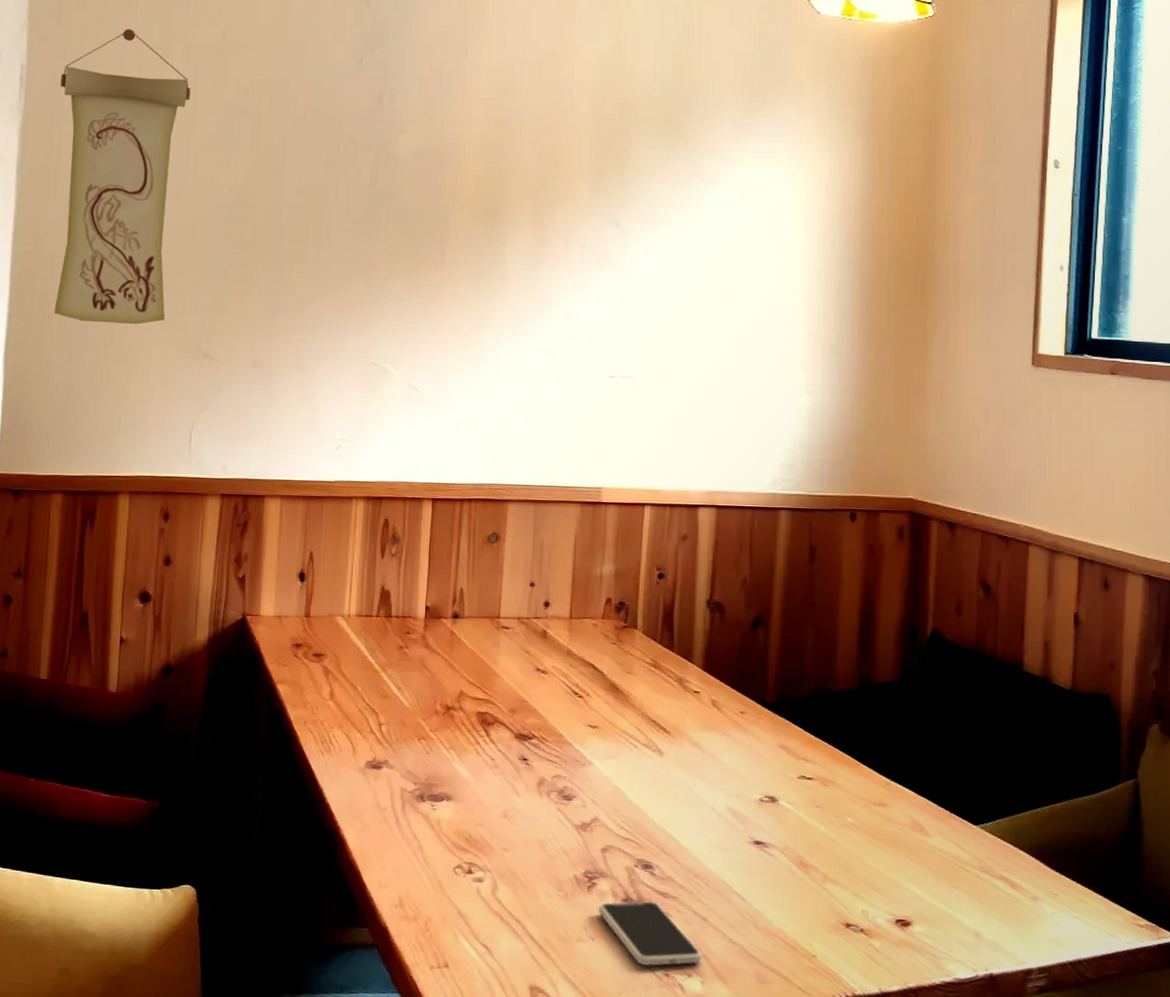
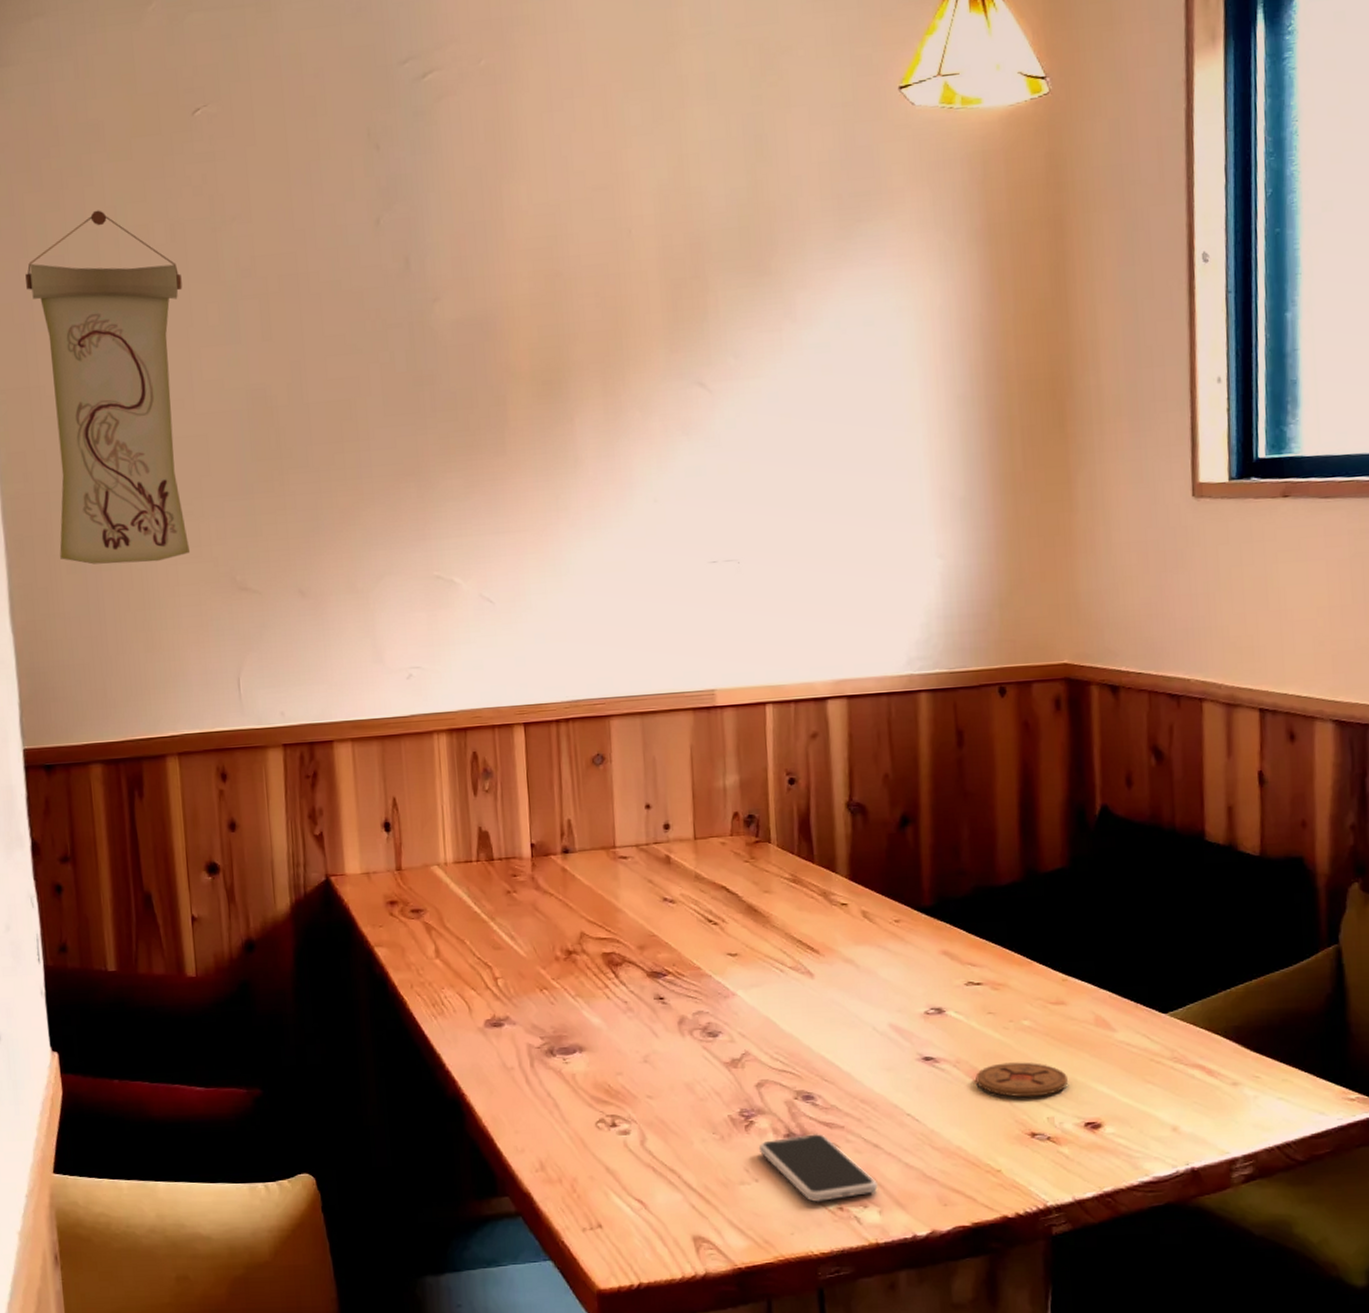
coaster: none [800,854,883,890] -> present [975,1062,1068,1098]

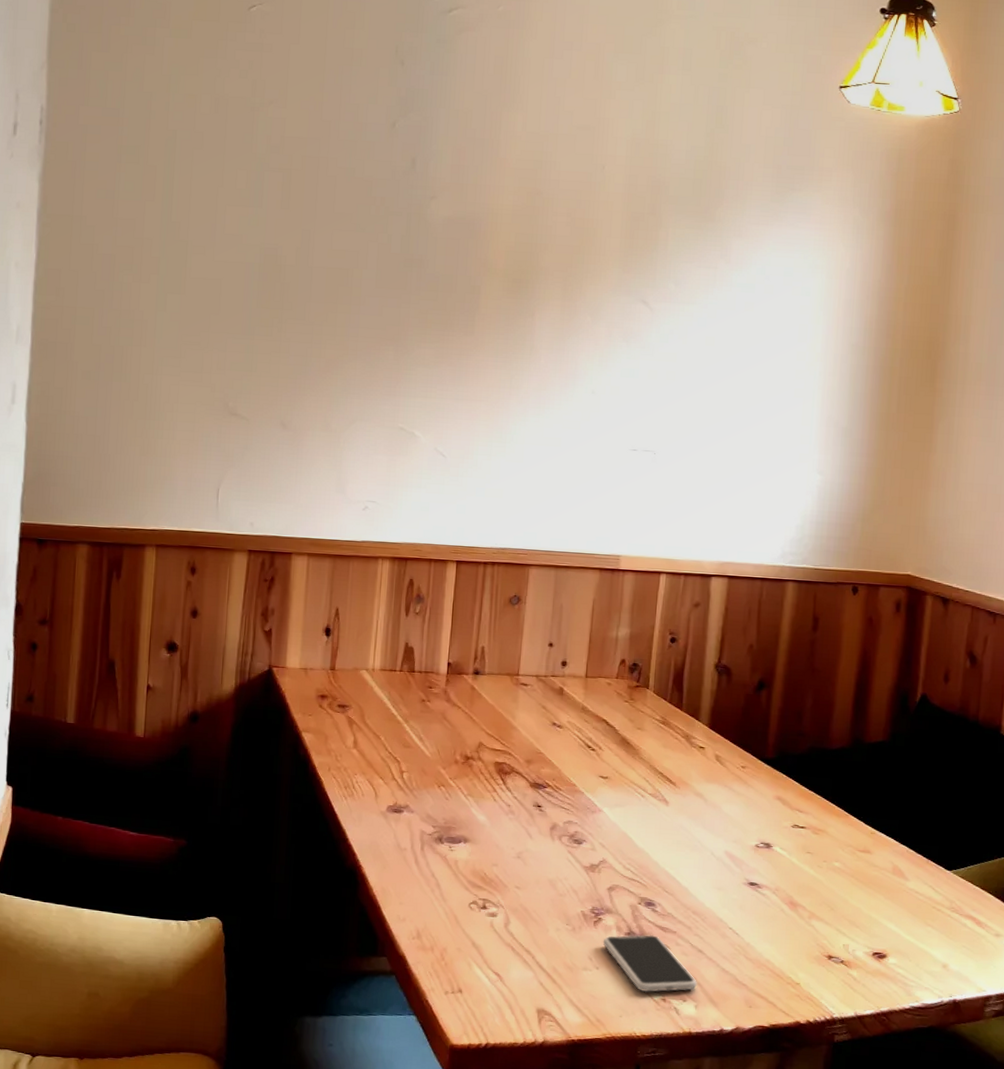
wall scroll: present [25,210,191,565] -> none [78,76,219,380]
coaster: present [975,1062,1068,1098] -> none [789,895,864,927]

